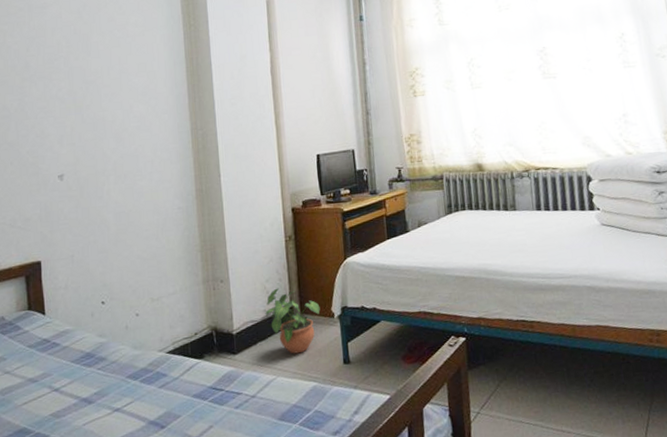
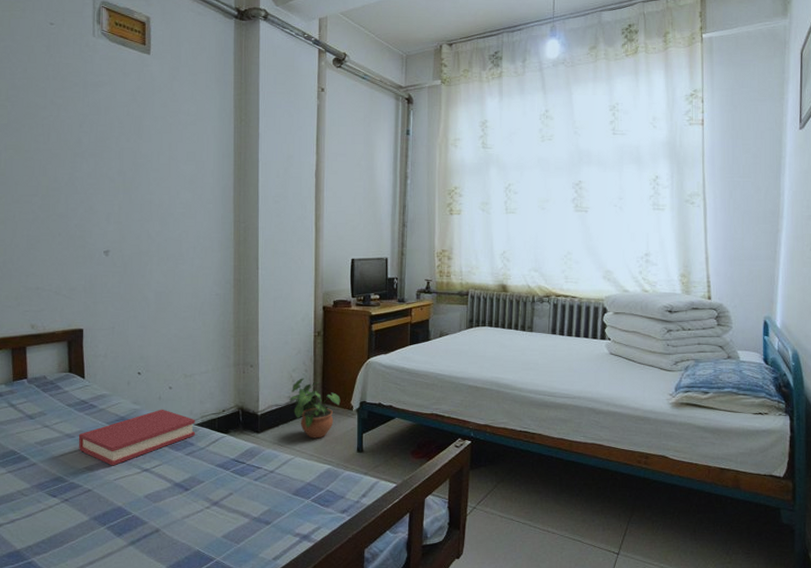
hardback book: none [42,339,168,410] -> present [78,409,196,466]

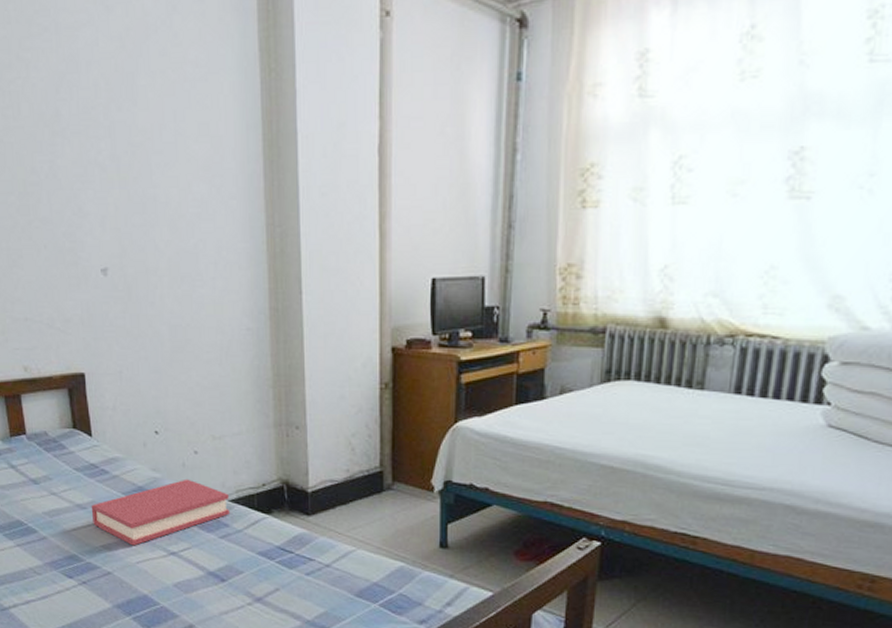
potted plant: present [289,378,341,439] -> none [348,445,417,527]

